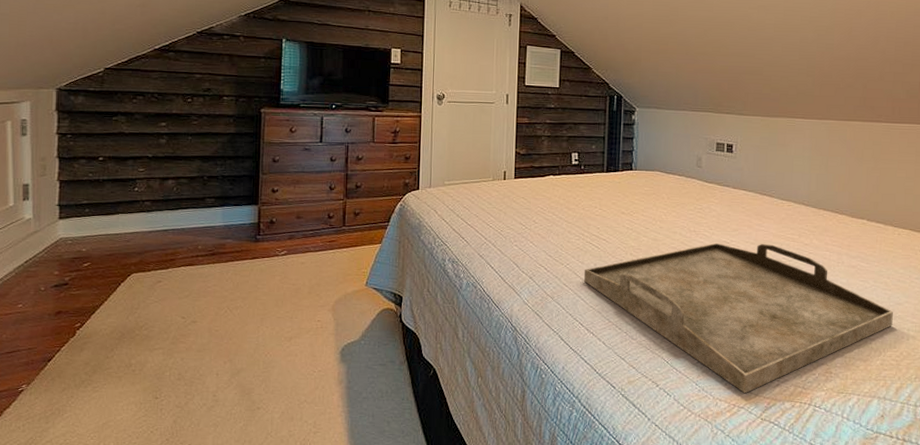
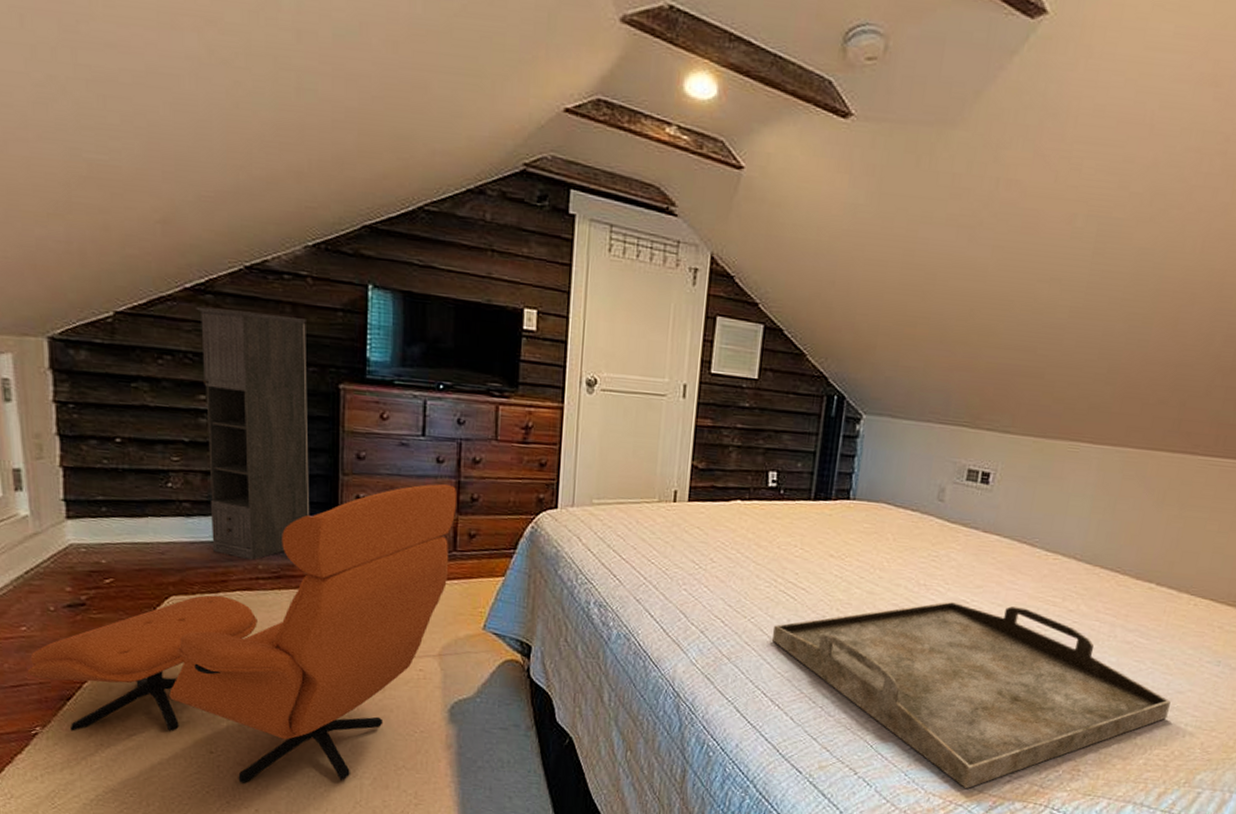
armchair: none [20,176,345,423] -> present [27,483,456,783]
storage cabinet: none [162,61,239,243] -> present [196,306,309,561]

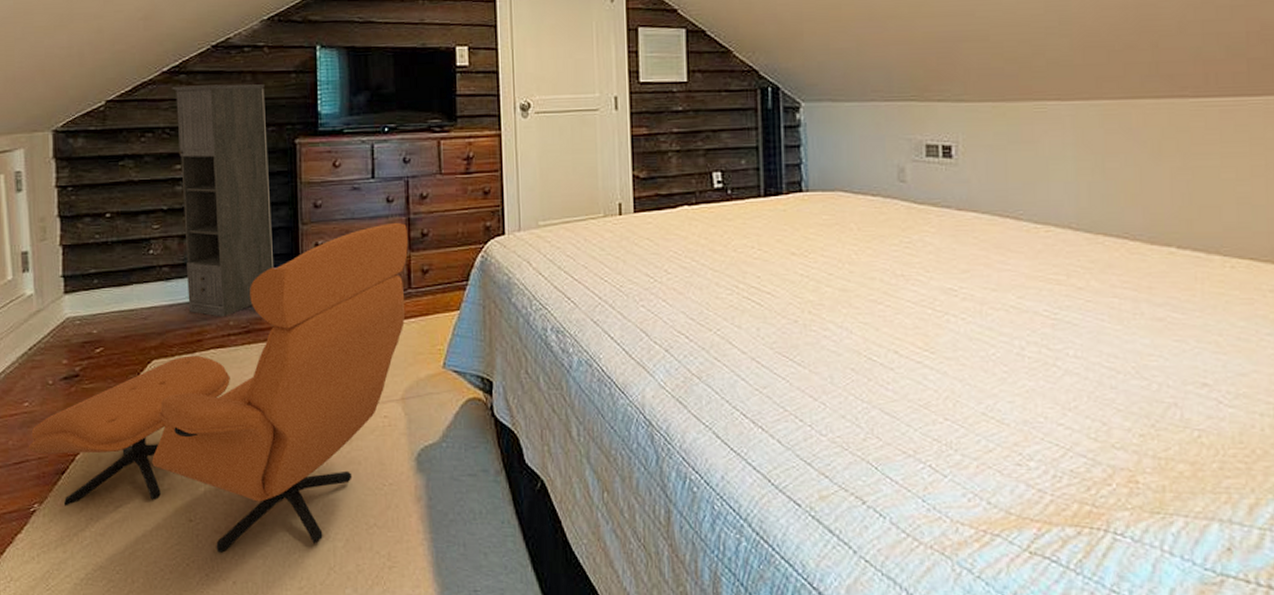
serving tray: present [772,601,1171,789] -> none [743,290,1234,515]

